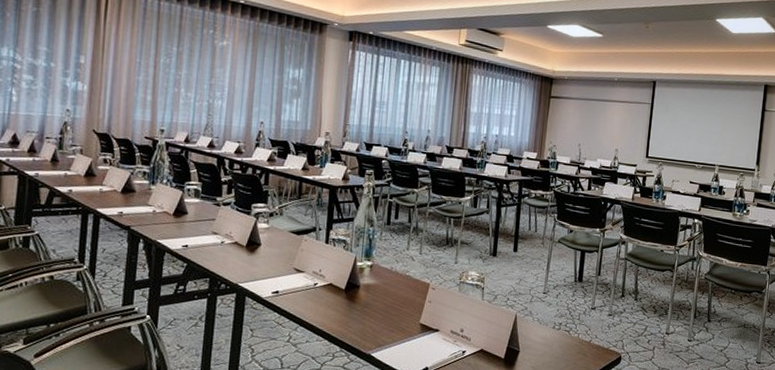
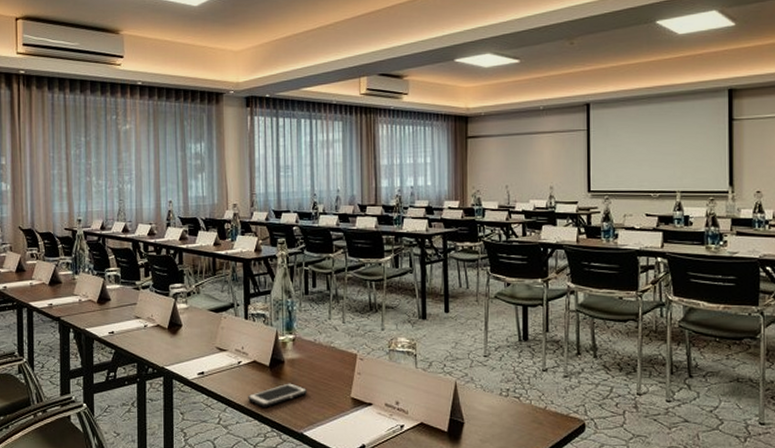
cell phone: none [319,306,380,328] -> present [247,383,308,407]

